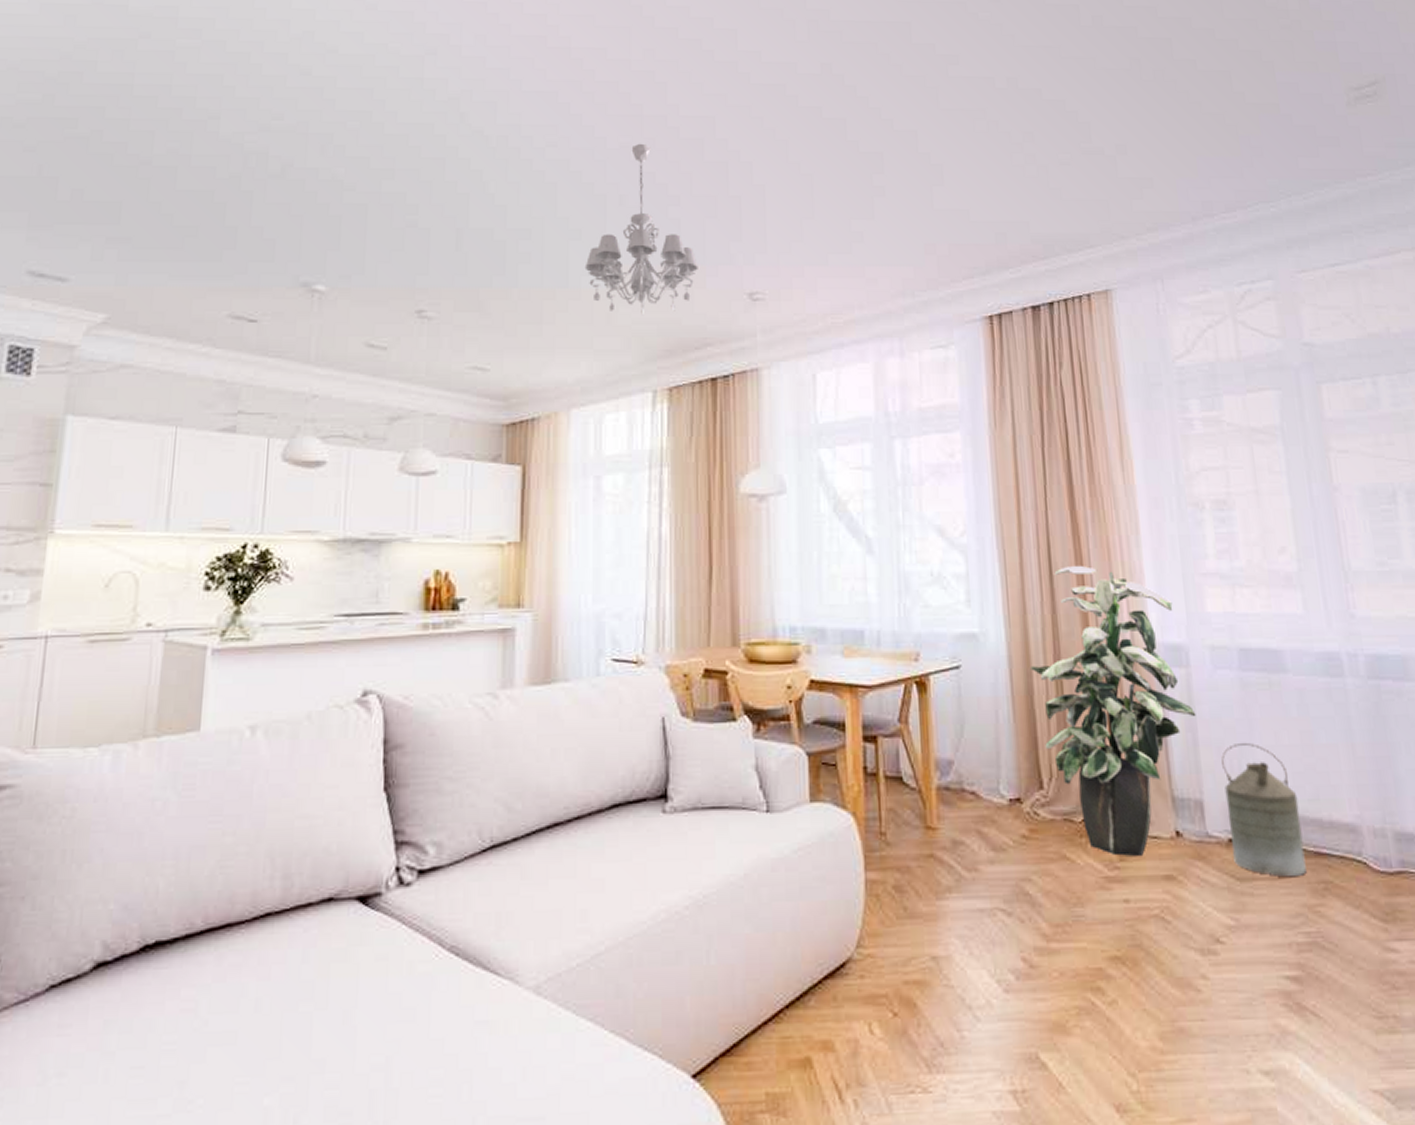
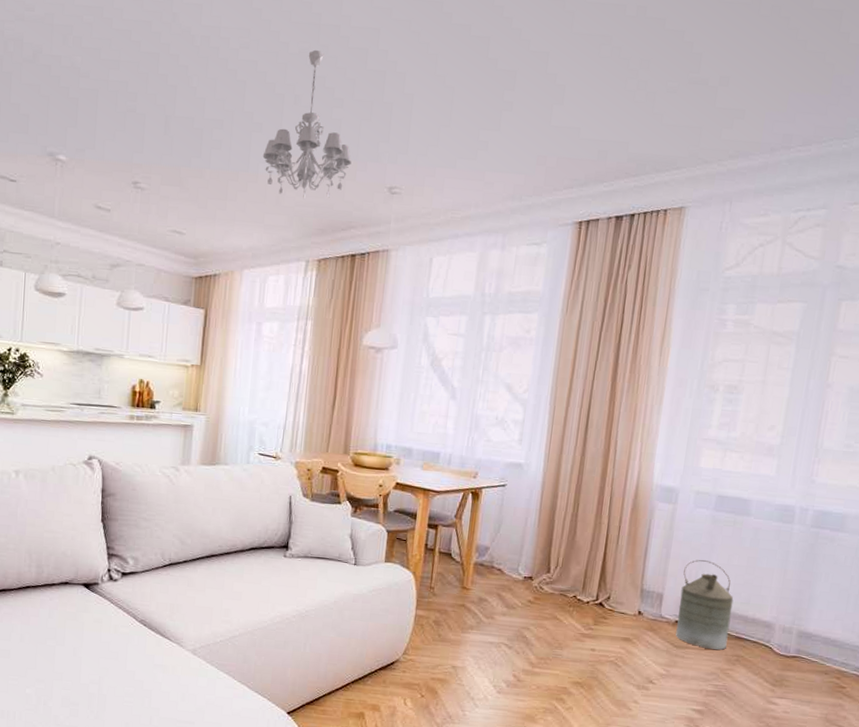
indoor plant: present [1030,566,1196,857] -> none [557,423,675,624]

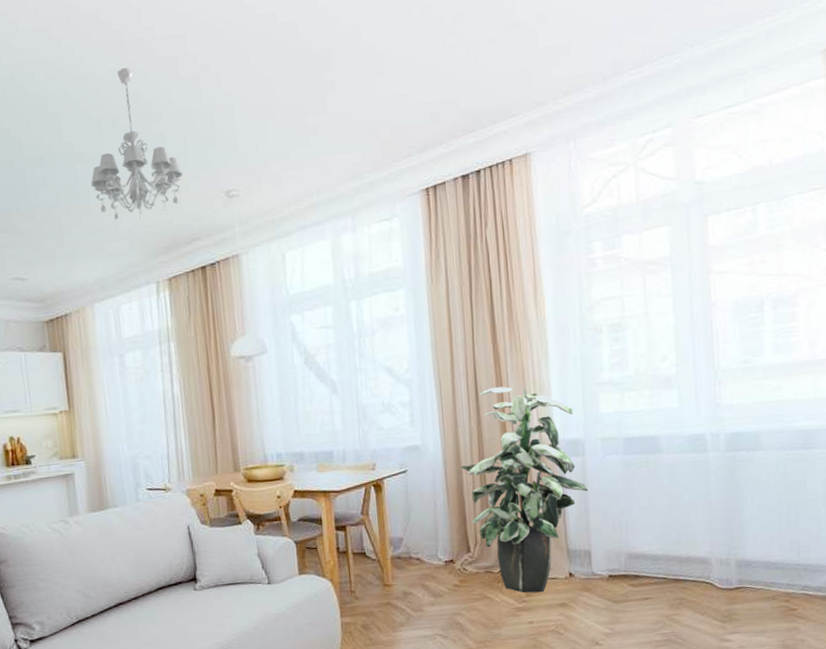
indoor plant: none [557,423,675,624] -> present [460,386,588,593]
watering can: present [675,560,734,650] -> none [606,507,667,598]

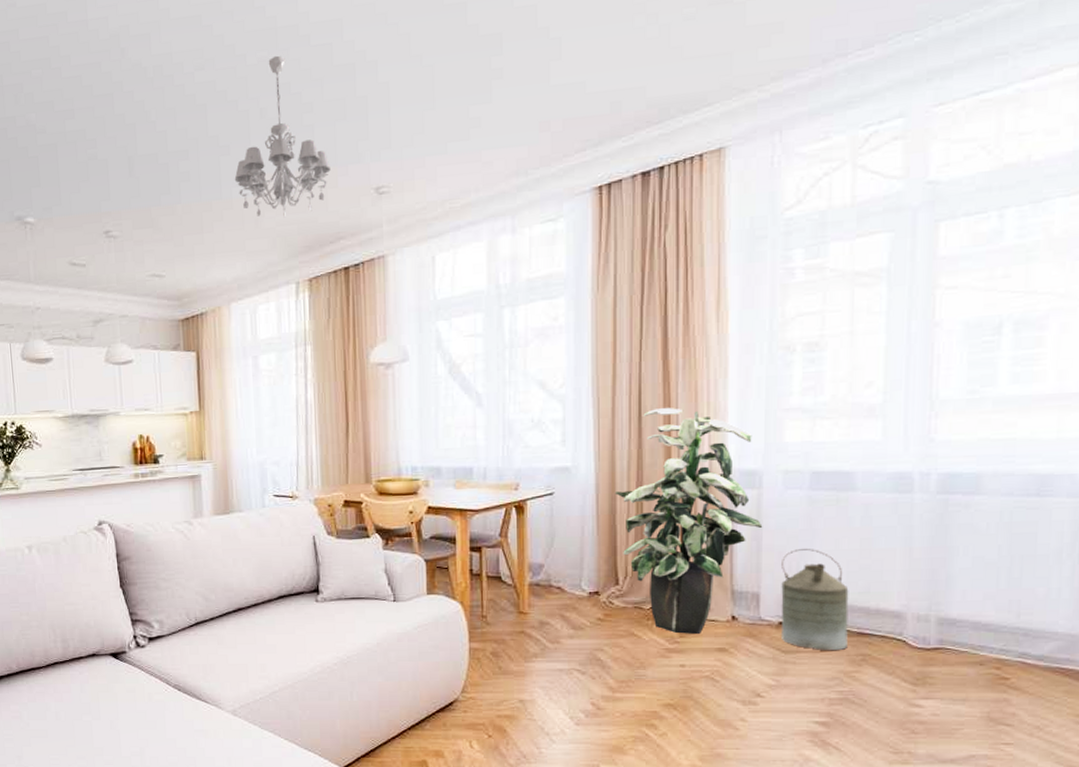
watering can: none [606,507,667,598] -> present [781,549,849,651]

